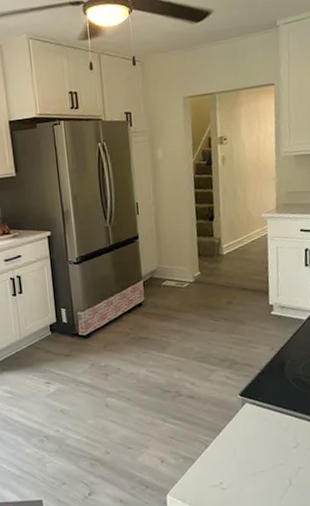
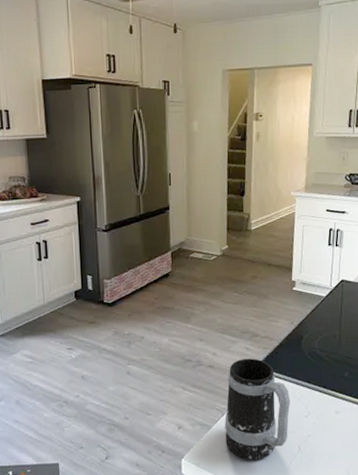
mug: none [208,387,278,495] -> present [225,358,291,460]

